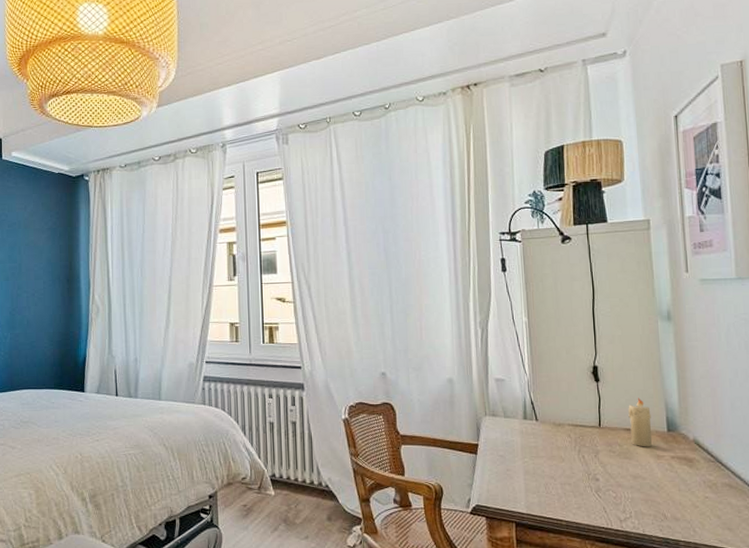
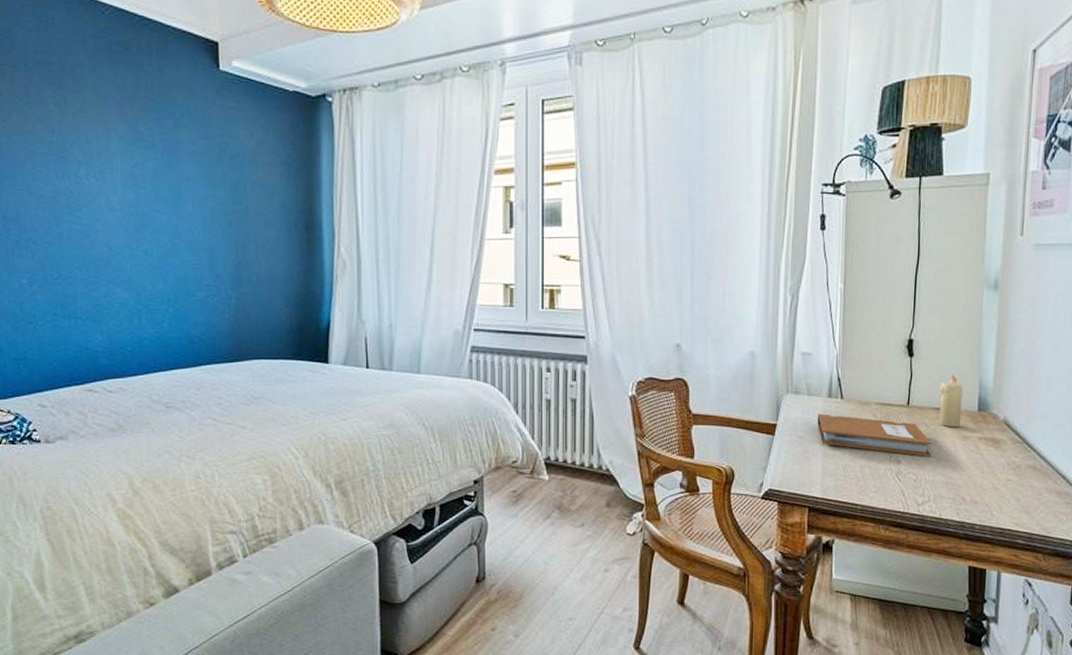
notebook: none [515,434,628,476] -> present [817,414,933,458]

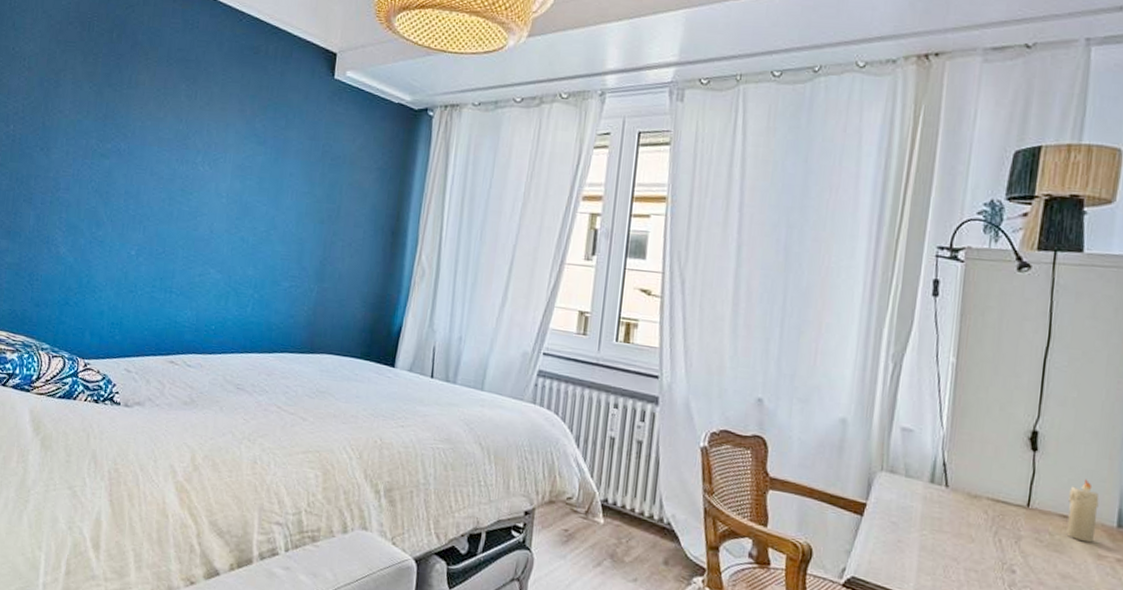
notebook: present [817,414,933,458] -> none [914,500,1057,573]

